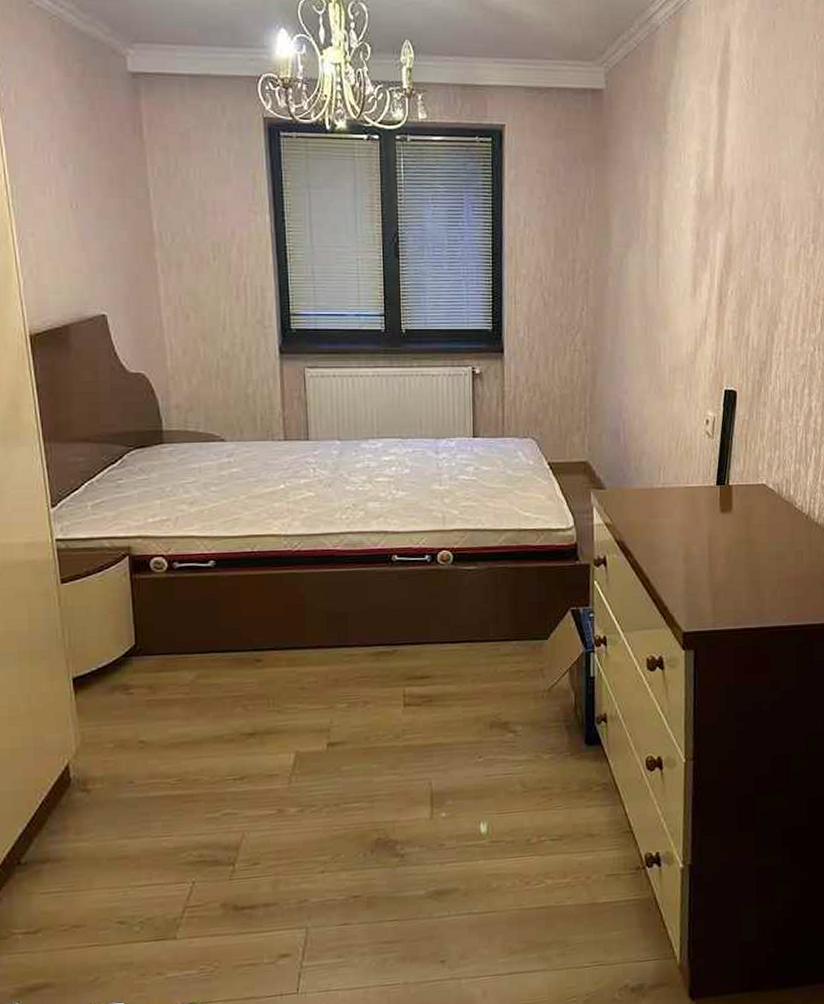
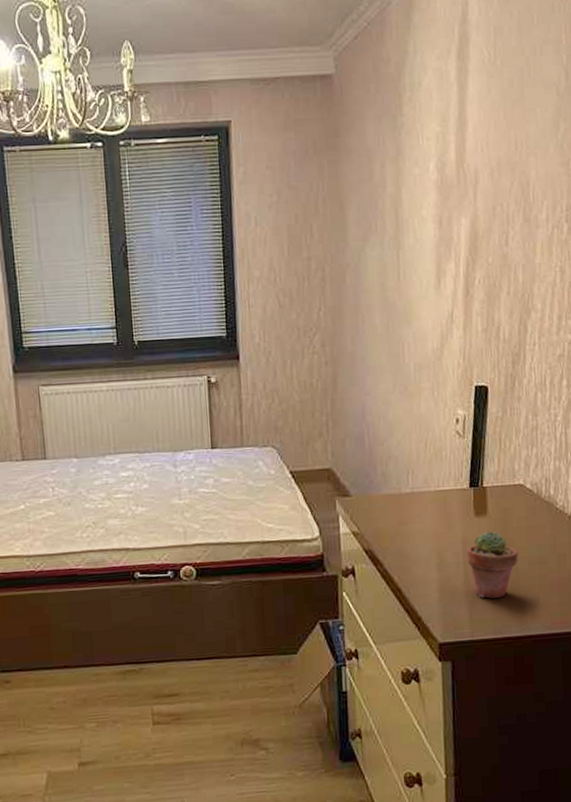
potted succulent: none [712,526,760,591] -> present [467,530,519,599]

